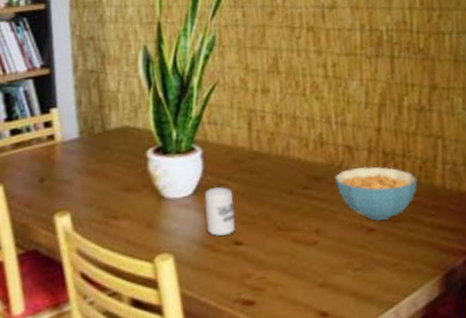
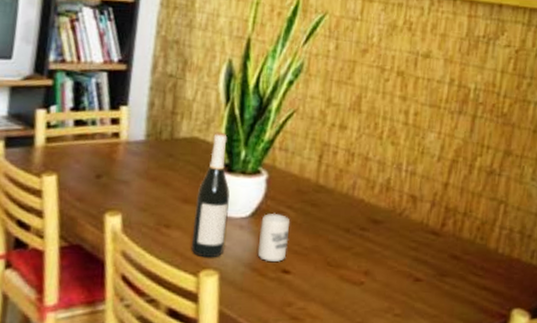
wine bottle: none [138,116,174,243] -> present [191,132,230,258]
cereal bowl: present [335,166,418,222] -> none [393,218,473,273]

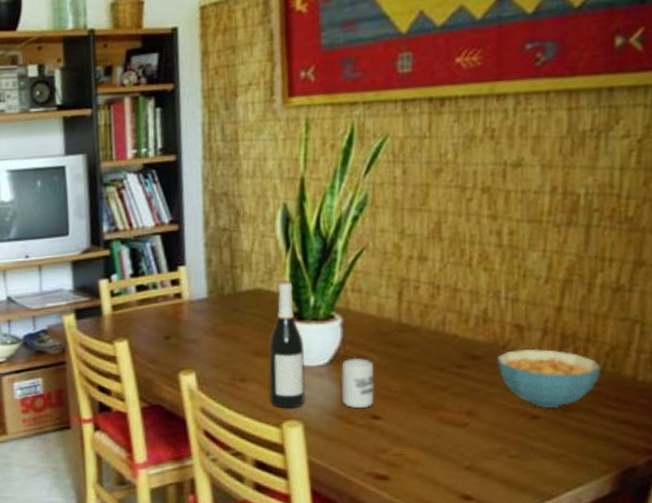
cereal bowl: none [393,218,473,273] -> present [497,348,601,409]

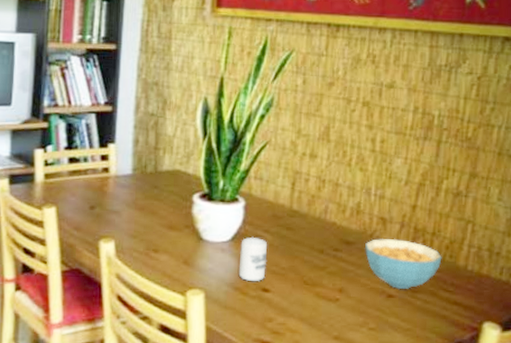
wine bottle: present [268,280,306,409] -> none [178,164,211,279]

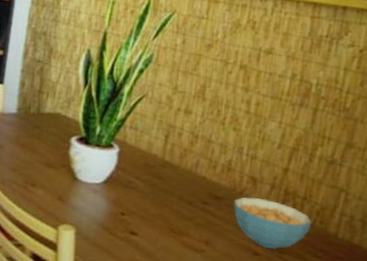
cup: present [238,236,268,281] -> none [108,181,139,224]

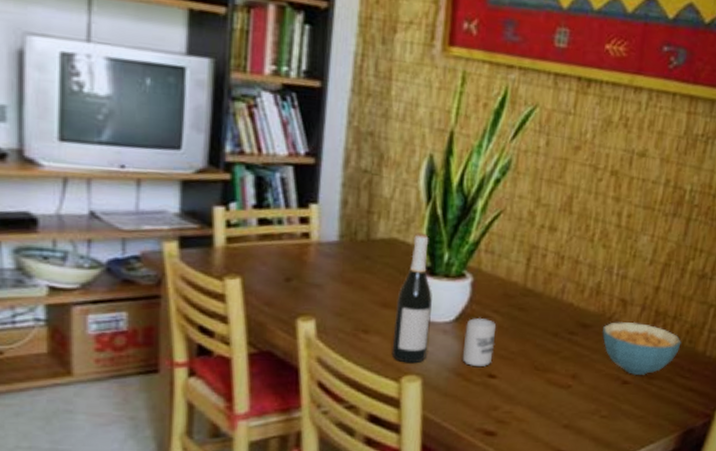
wine bottle: none [52,109,86,215] -> present [391,232,432,364]
cup: none [108,181,139,224] -> present [462,317,497,366]

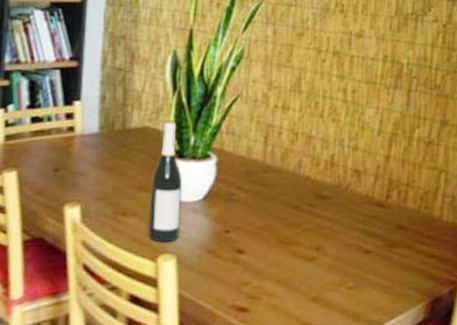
cup: present [462,317,497,366] -> none [212,195,242,242]
cereal bowl: present [602,321,681,376] -> none [341,191,417,245]

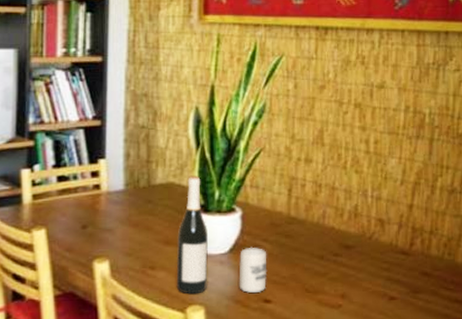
cup: none [212,195,242,242] -> present [239,247,268,293]

